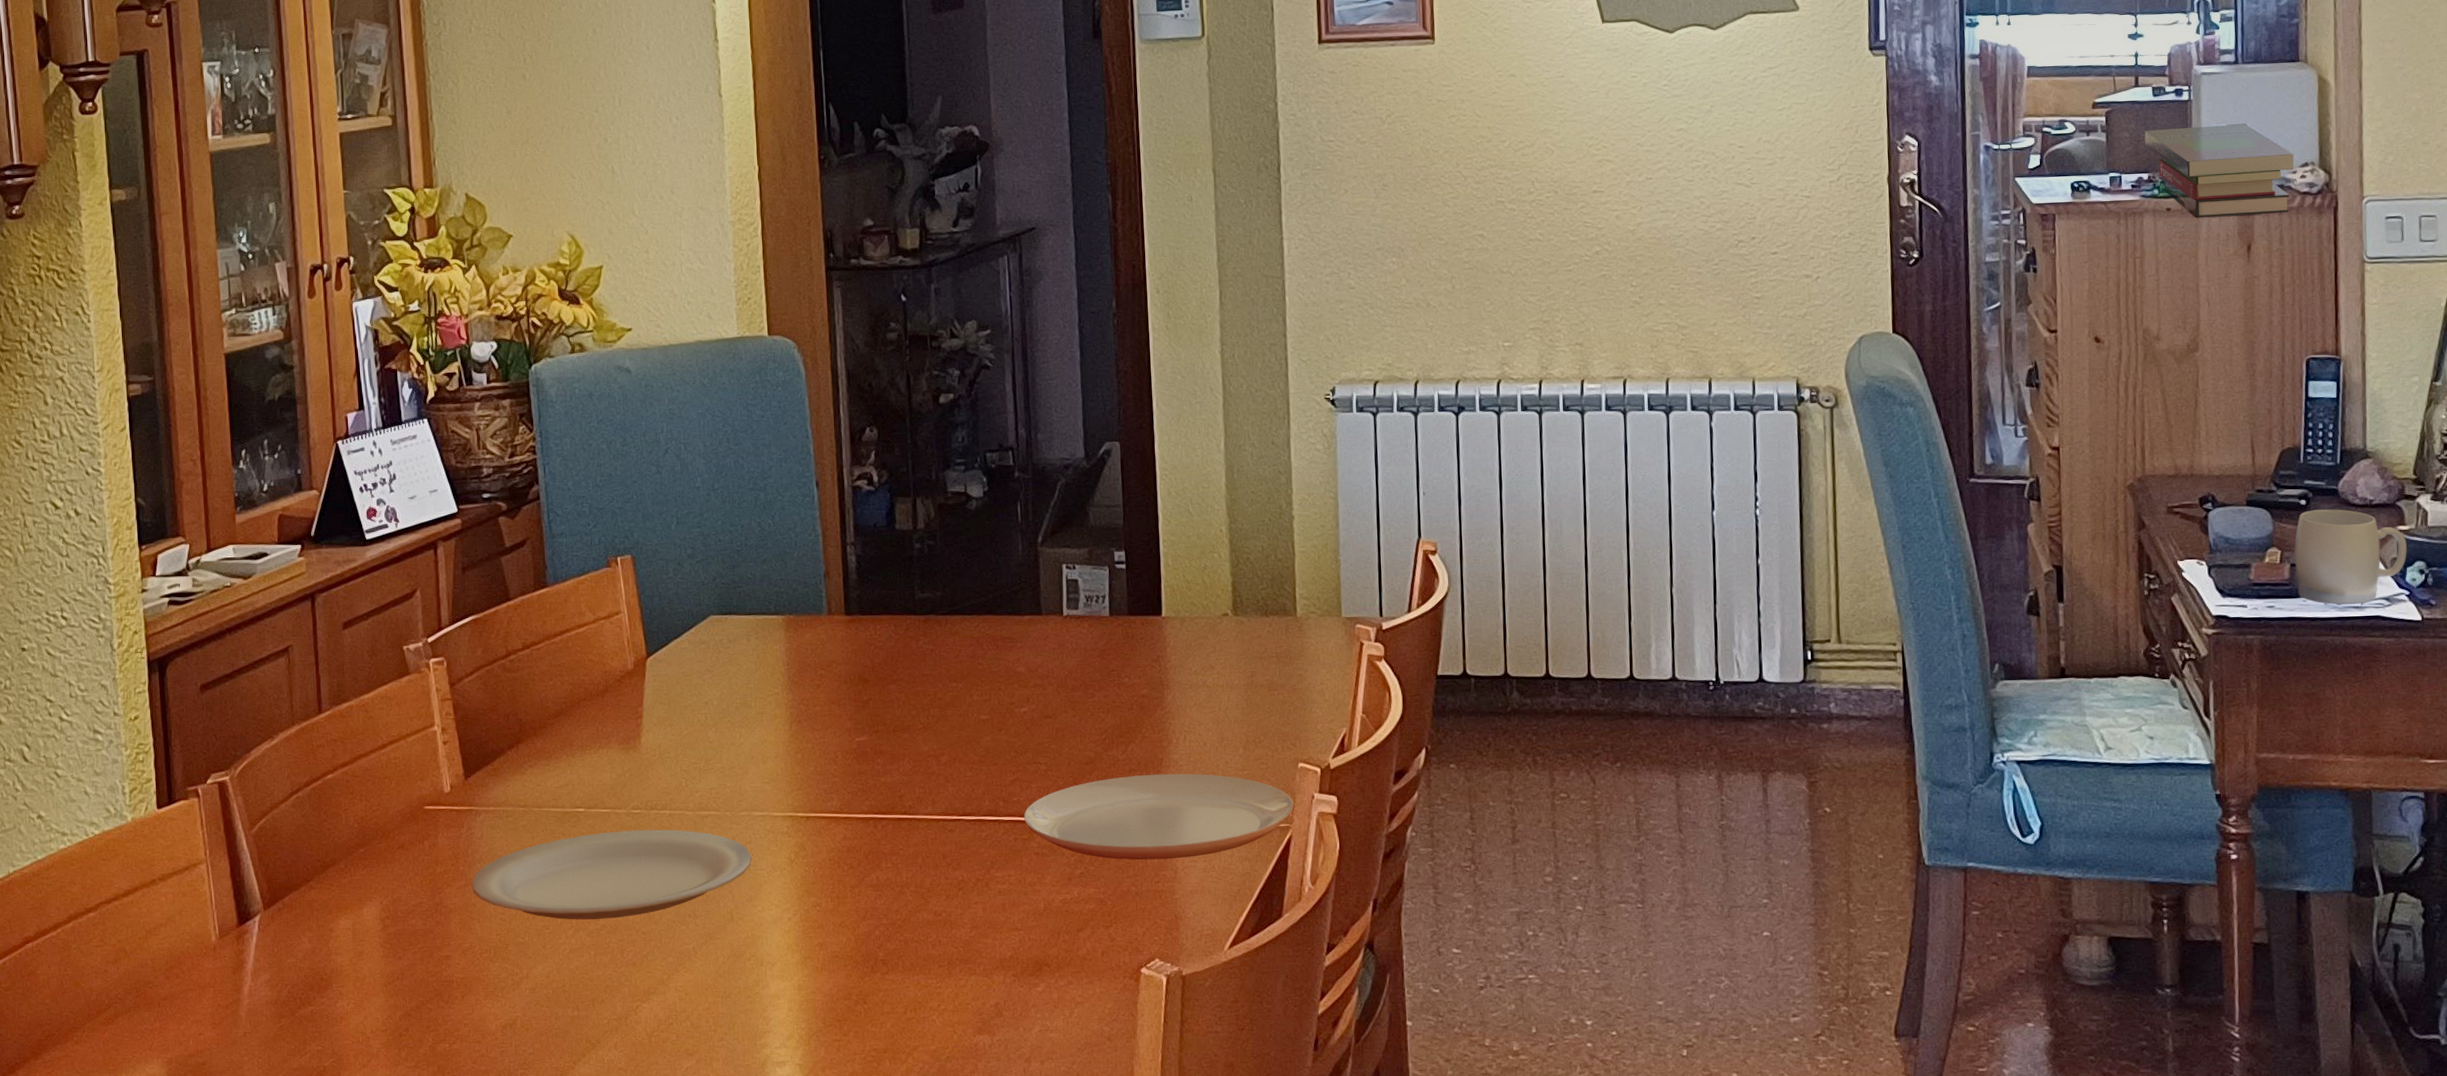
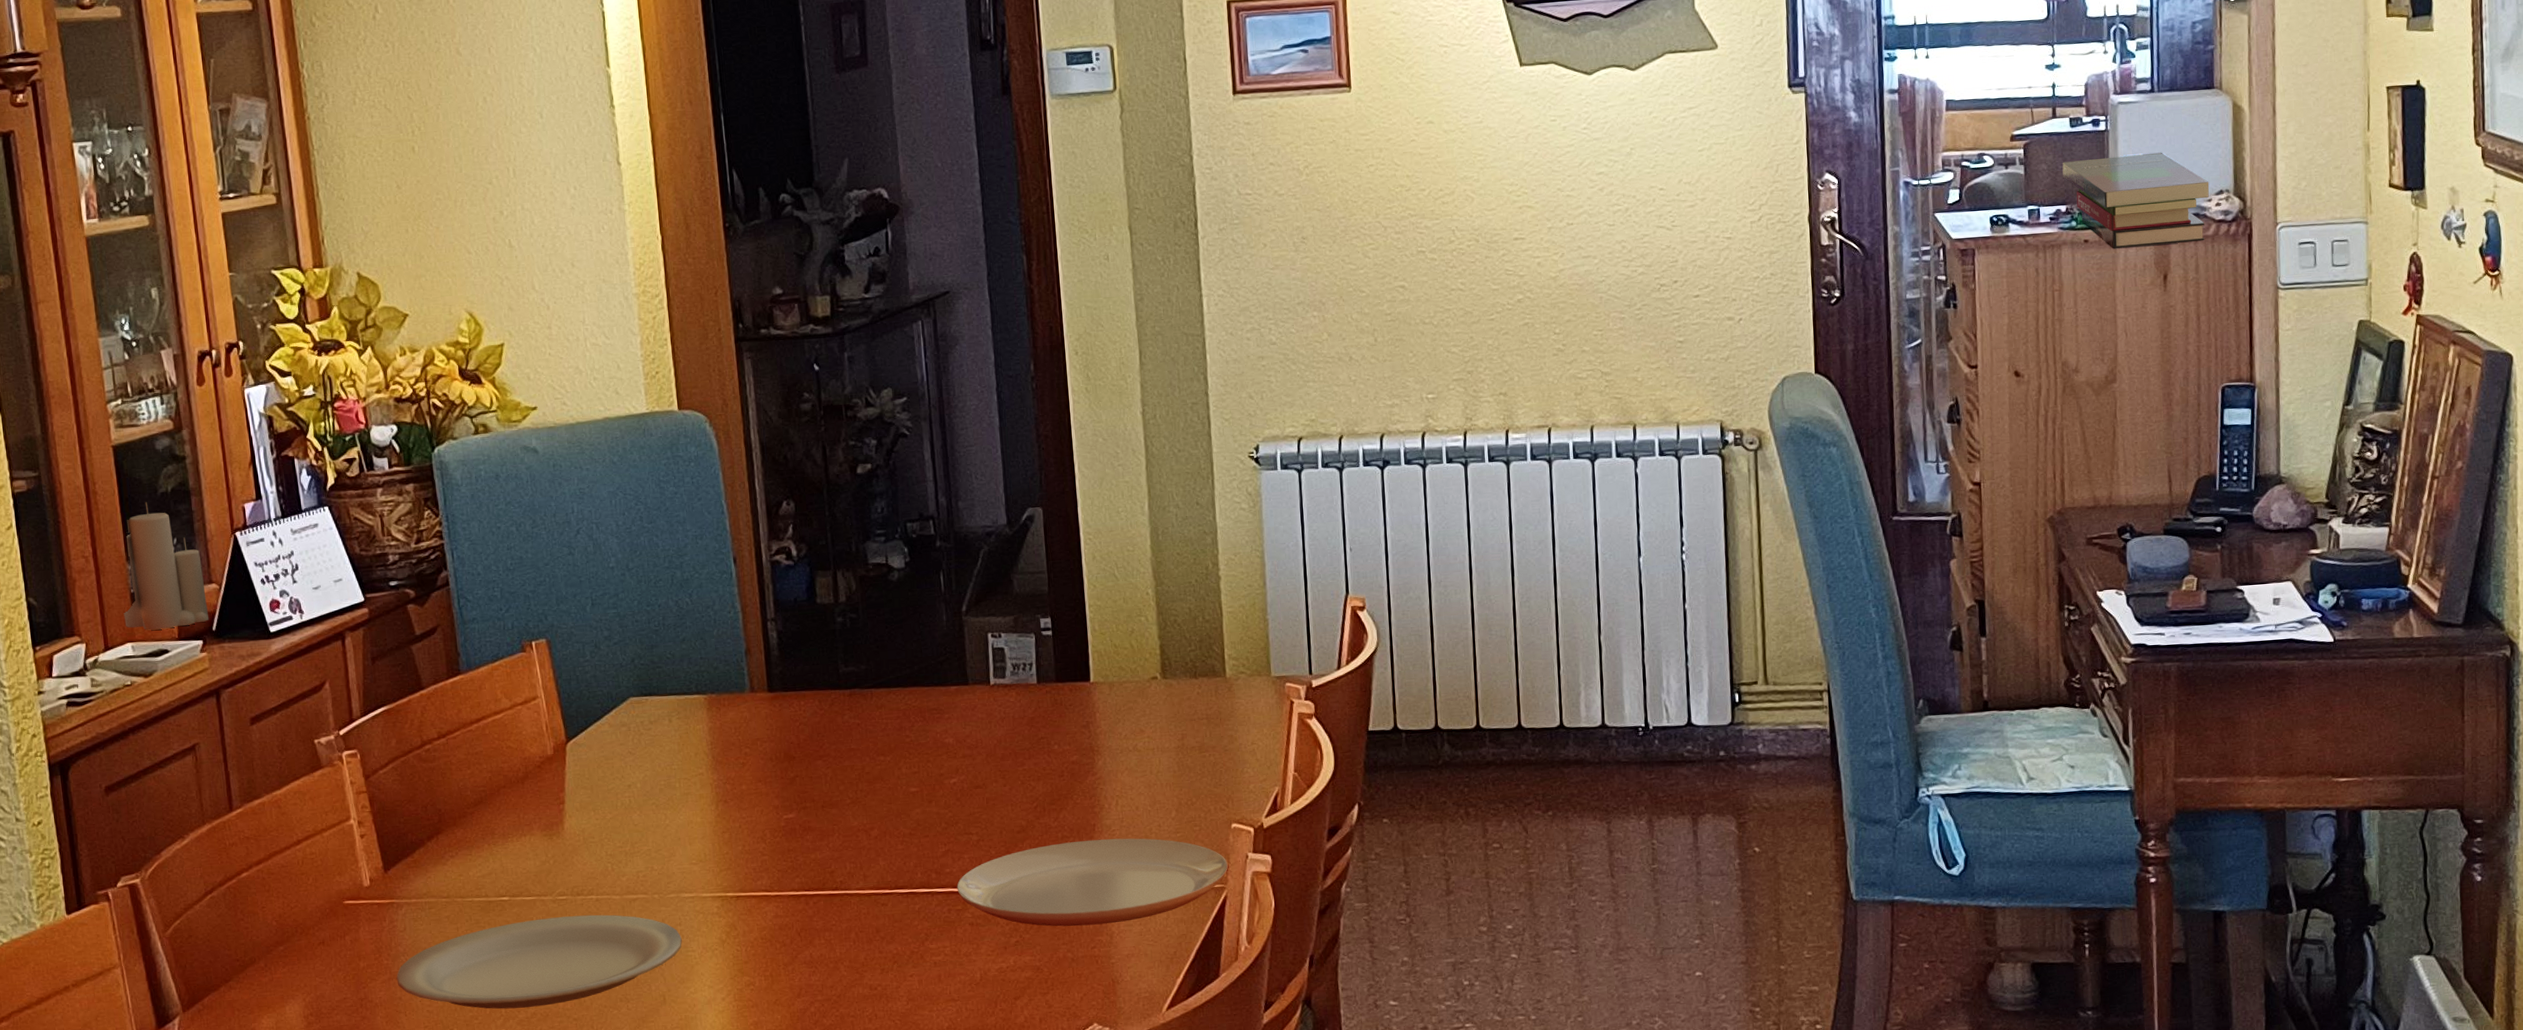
candle: none [227,409,309,534] -> present [123,502,210,630]
mug: present [2294,509,2407,605] -> none [2210,535,2320,630]

